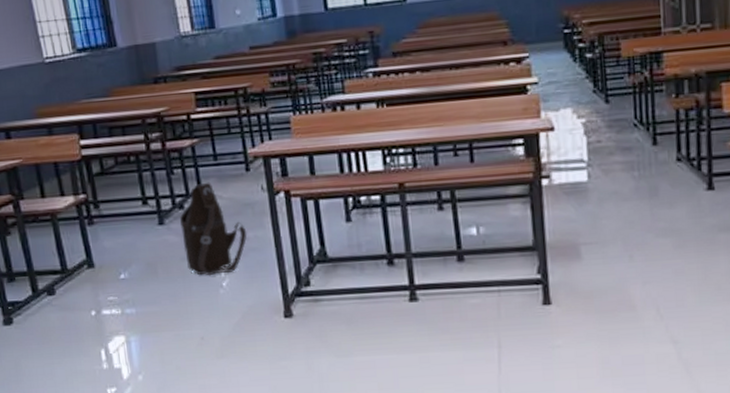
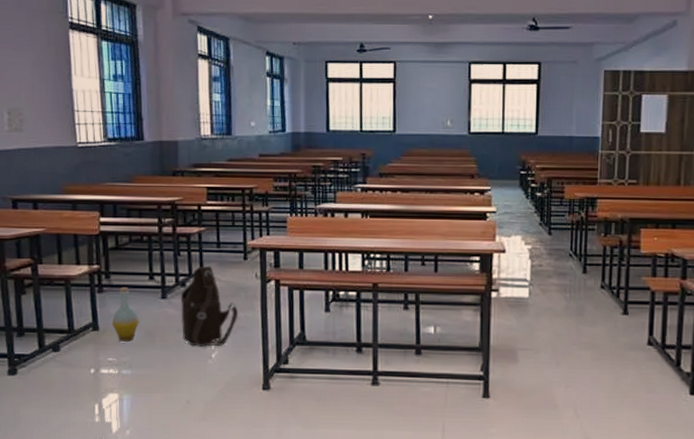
bottle: none [107,216,138,278] -> present [111,287,139,342]

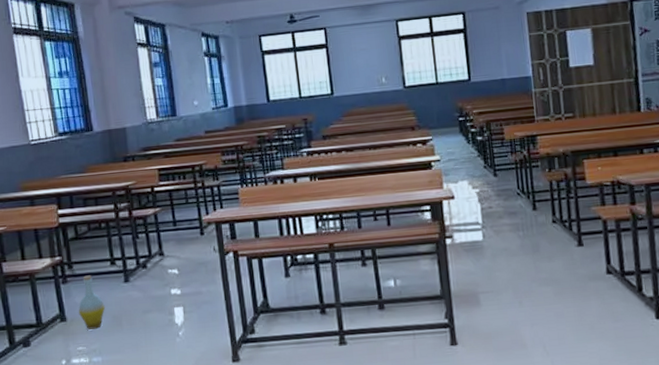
shoulder bag: present [180,265,239,348] -> none [142,244,201,327]

